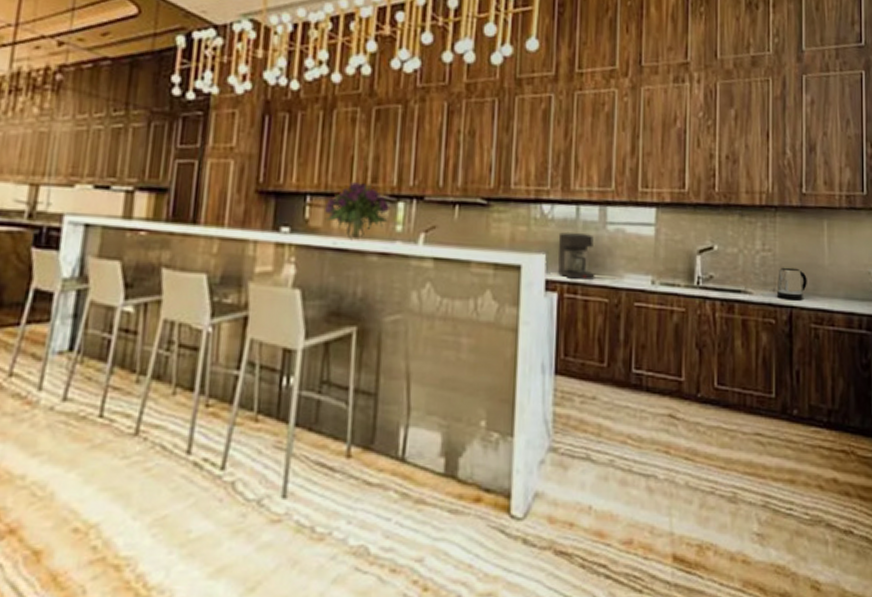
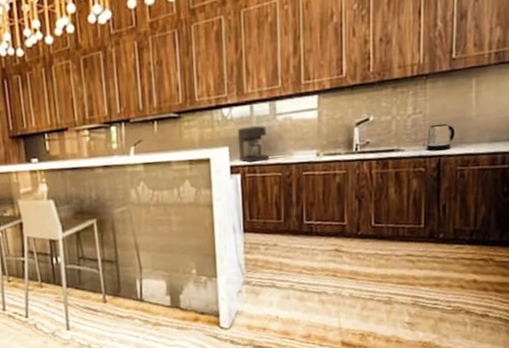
bouquet: present [323,181,391,241] -> none [58,117,106,161]

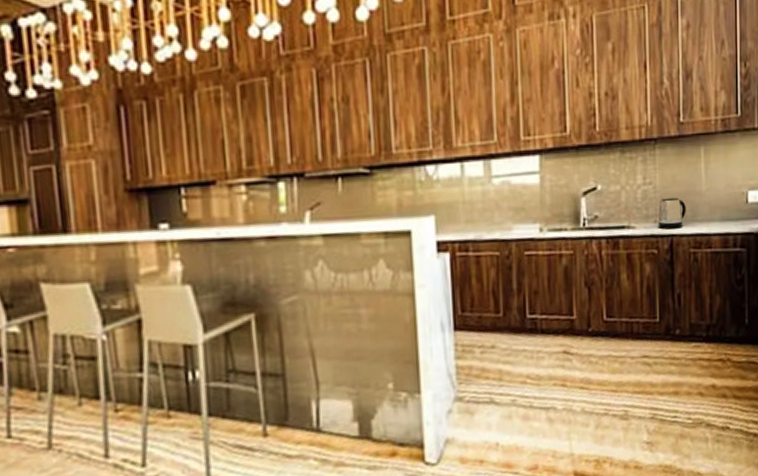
coffee maker: present [237,125,270,163] -> none [445,189,485,238]

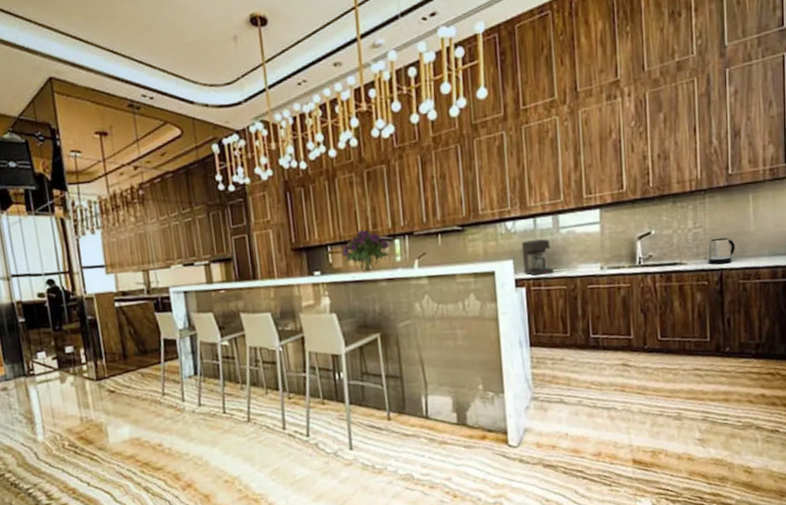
bouquet: none [201,166,271,229] -> present [341,229,390,274]
coffee maker: none [445,189,485,238] -> present [521,238,554,276]

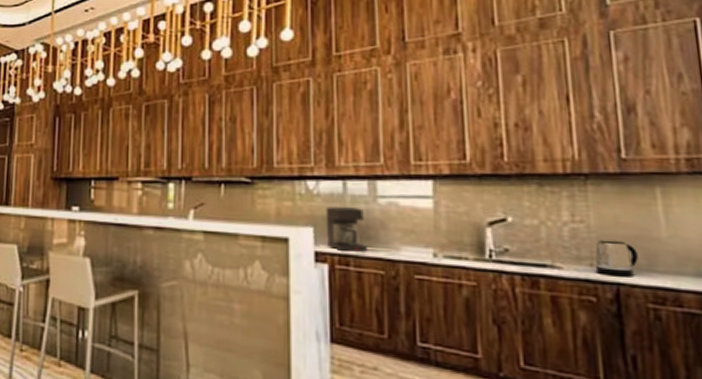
bouquet: present [341,229,390,274] -> none [105,167,162,217]

